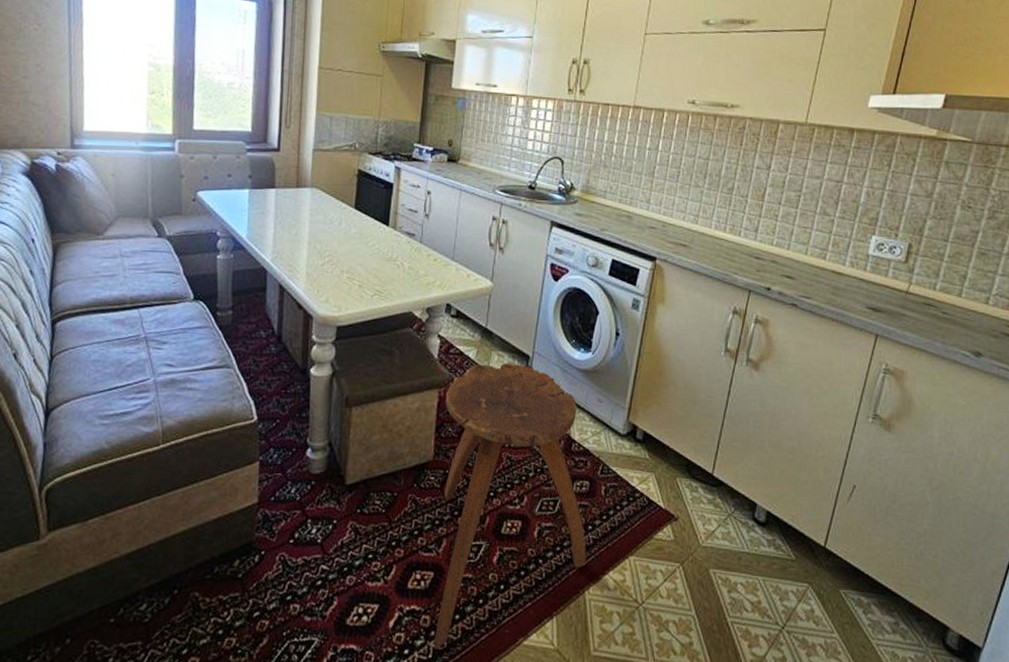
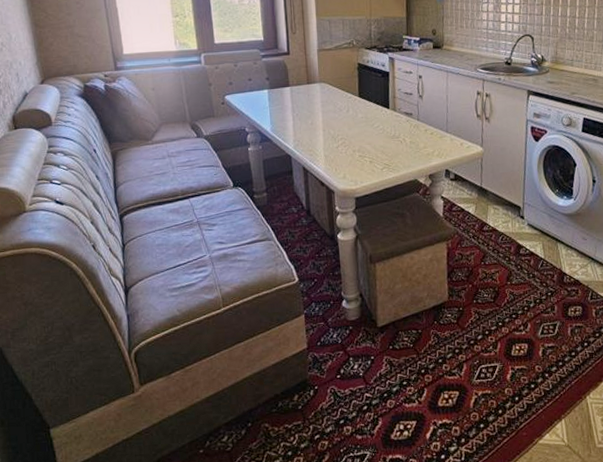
stool: present [433,362,586,650] -> none [453,214,585,453]

